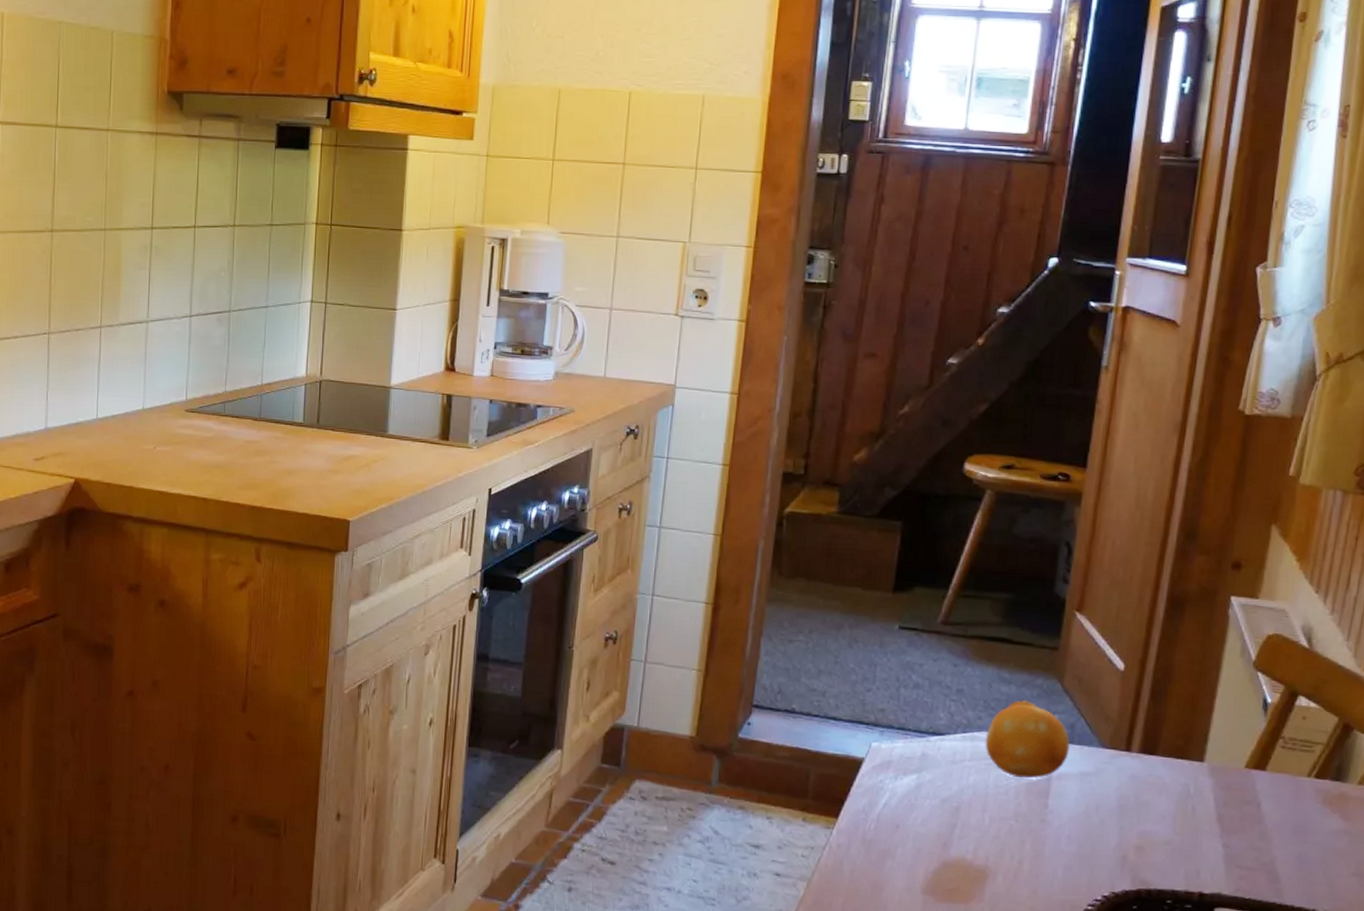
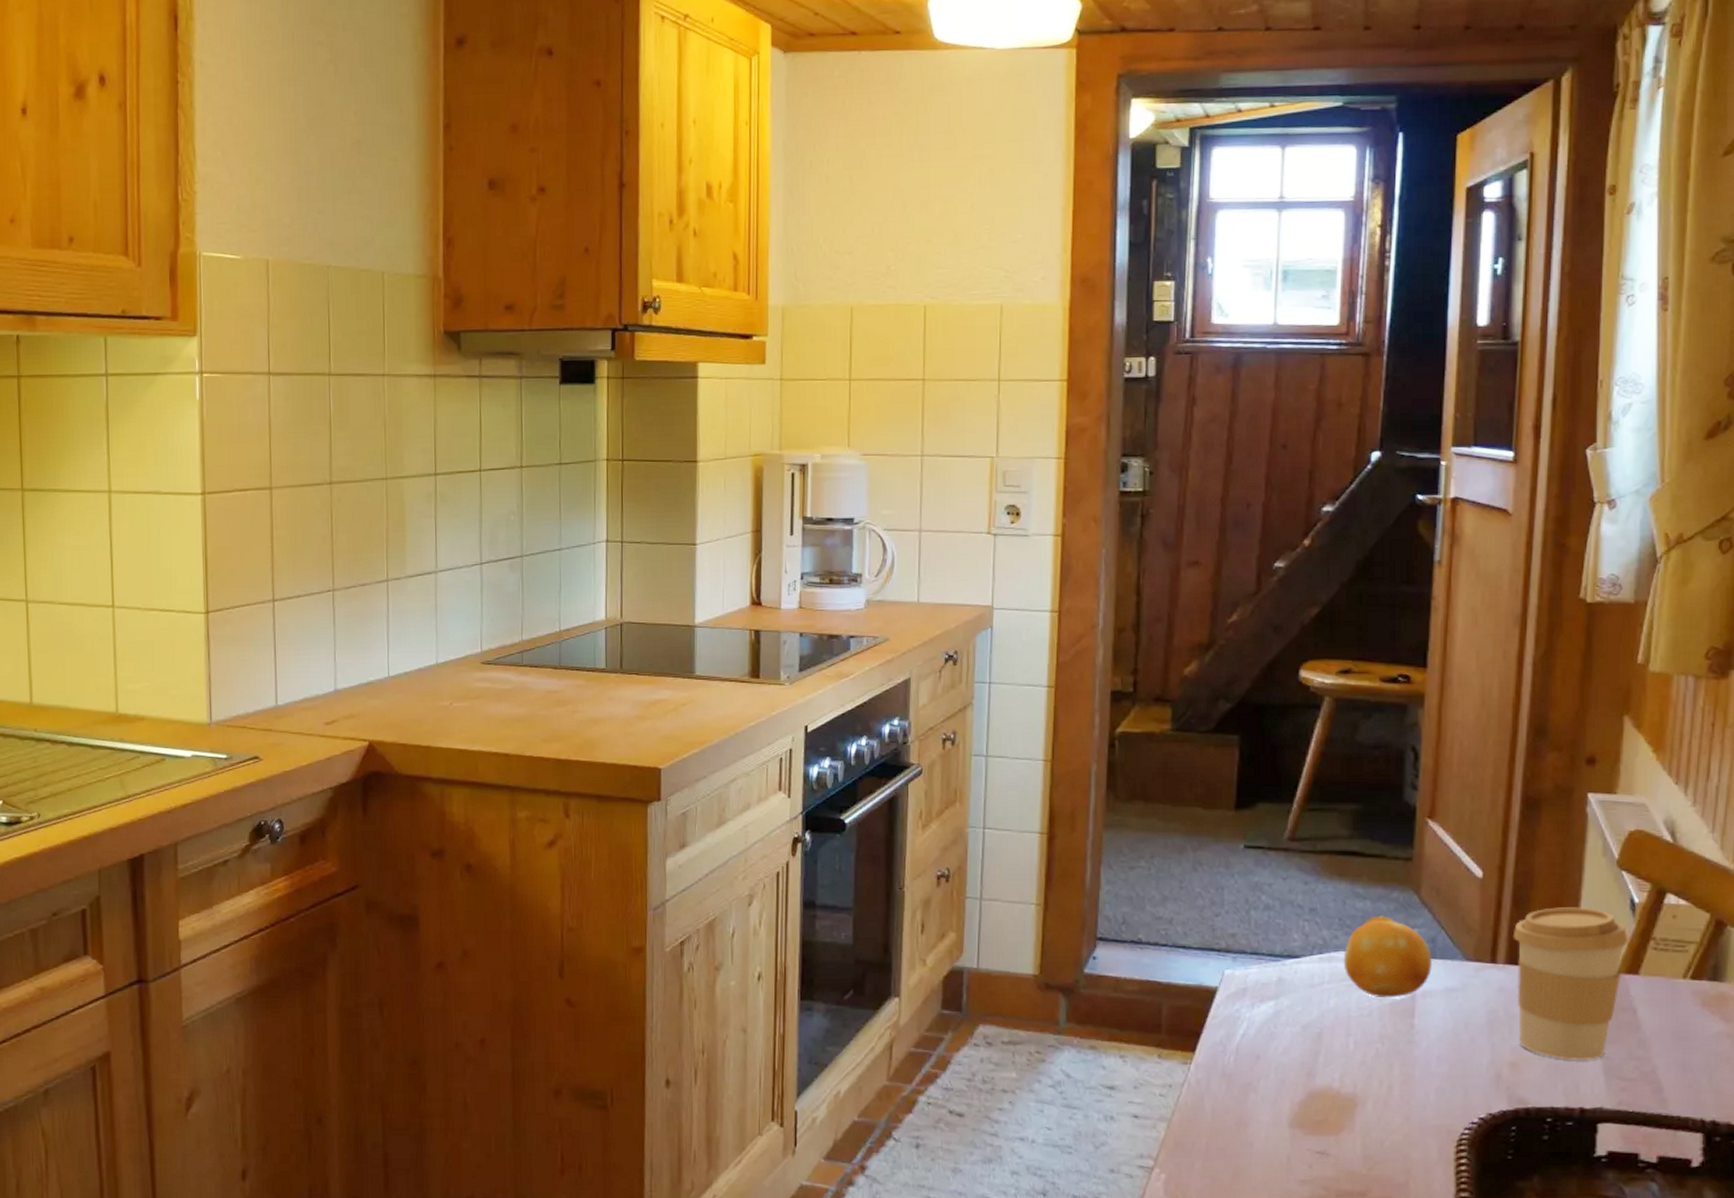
coffee cup: none [1146,702,1259,849] -> present [1513,907,1628,1062]

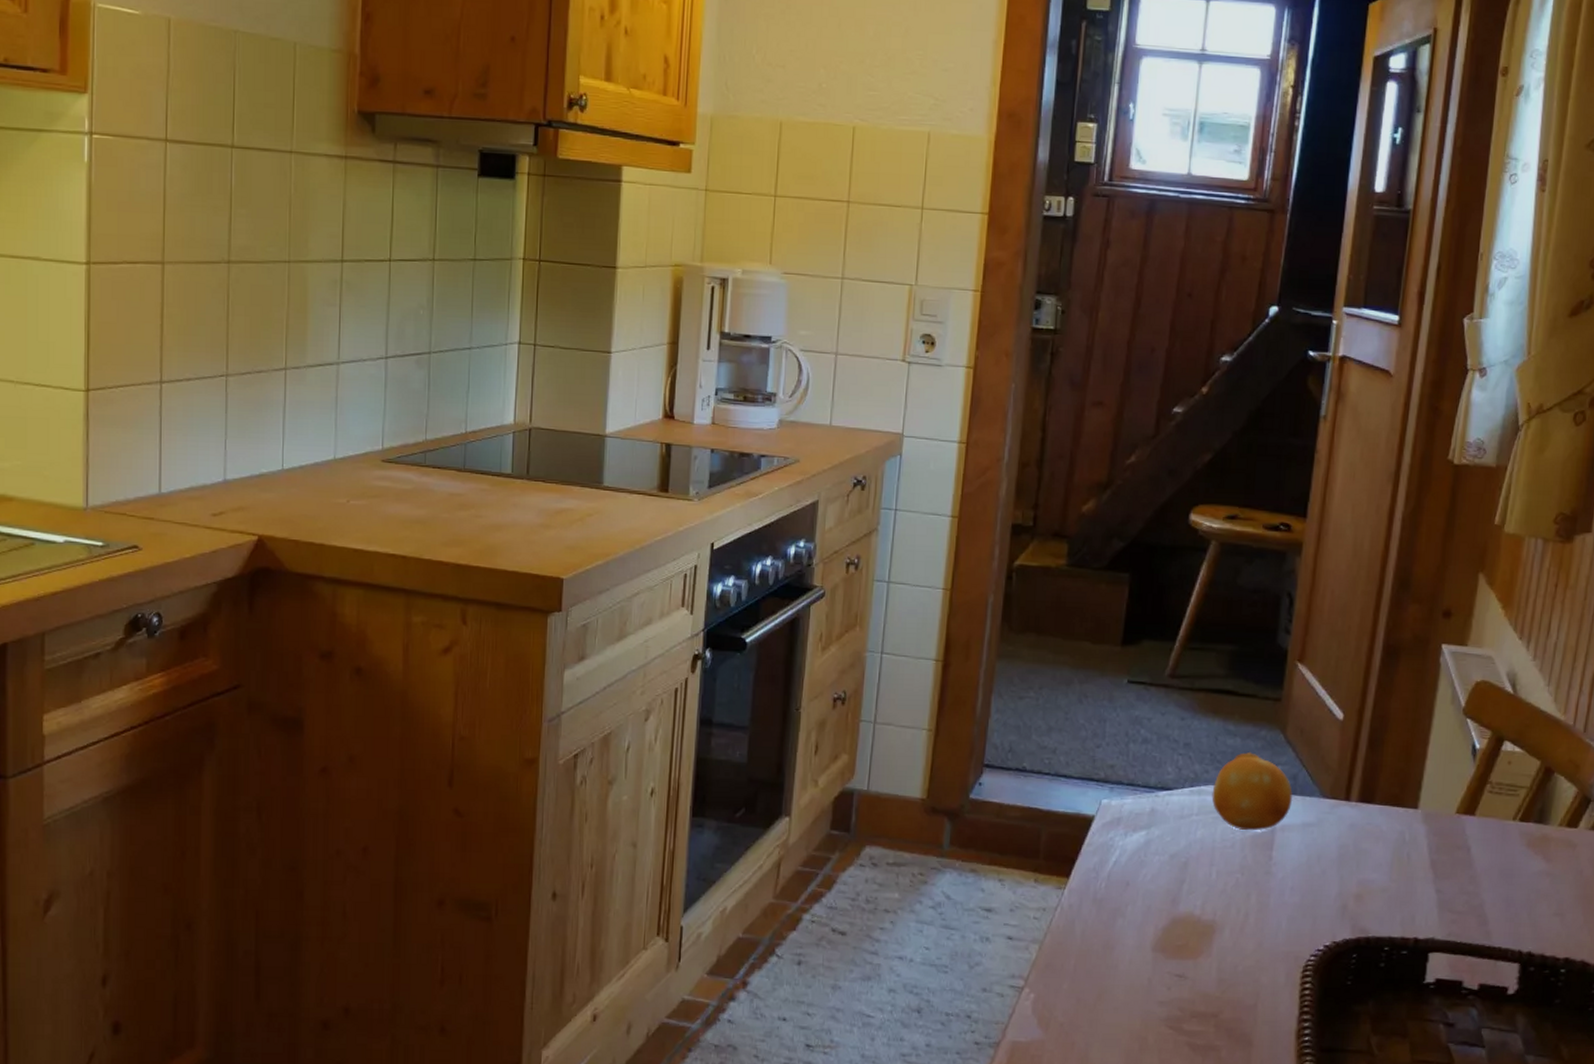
coffee cup: present [1513,907,1628,1062] -> none [1364,750,1468,895]

